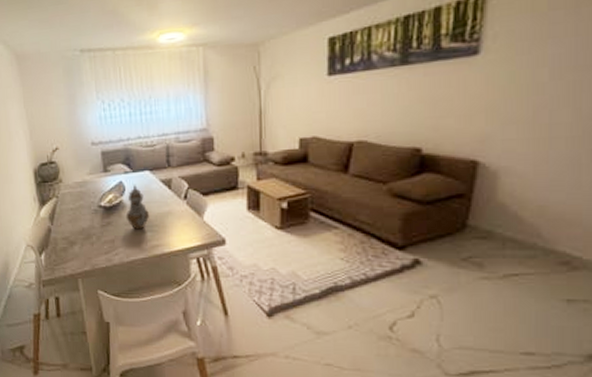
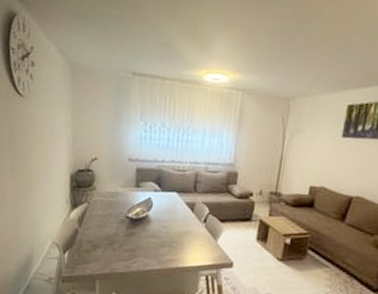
teapot: present [125,184,149,230] -> none [149,202,171,244]

